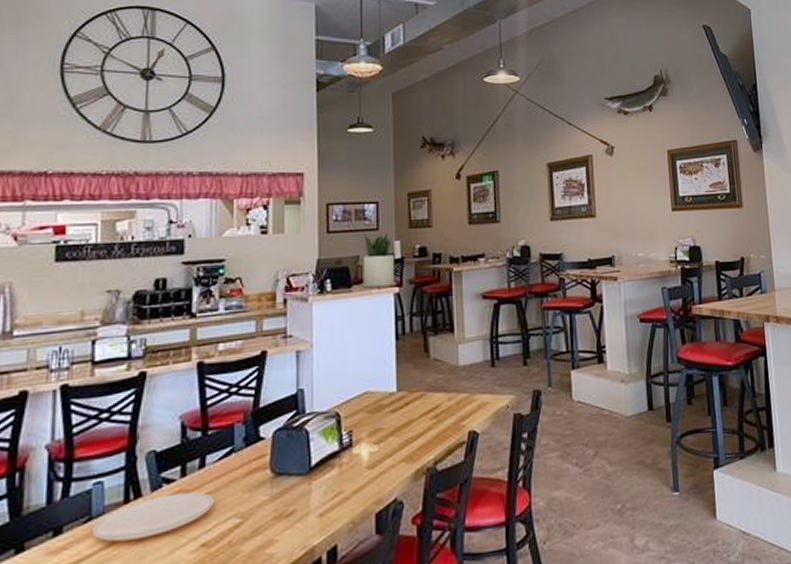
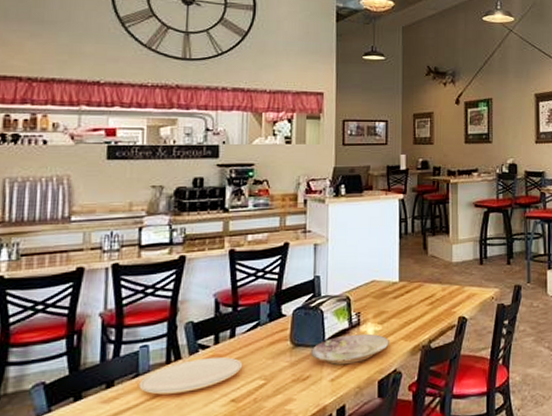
plate: none [293,456,389,496] -> present [310,333,391,365]
planter: present [360,232,397,289] -> none [370,147,402,195]

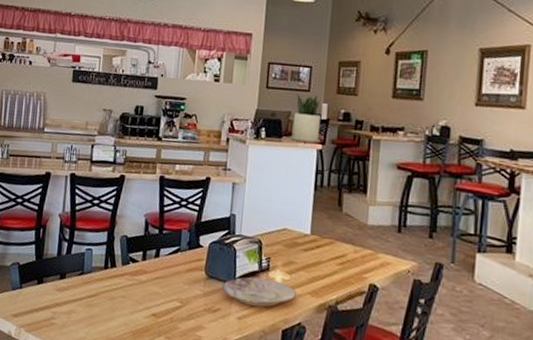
plate: present [139,356,243,395] -> none [83,270,164,298]
planter: none [370,147,402,195] -> present [289,93,322,144]

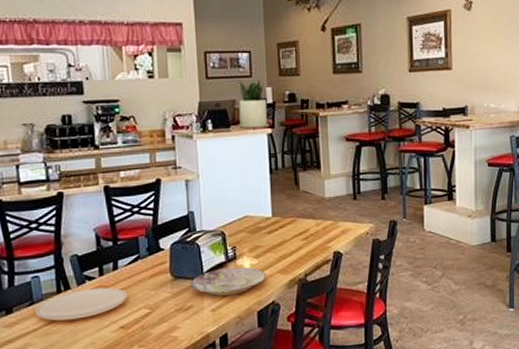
plate: none [83,270,164,298] -> present [35,287,128,321]

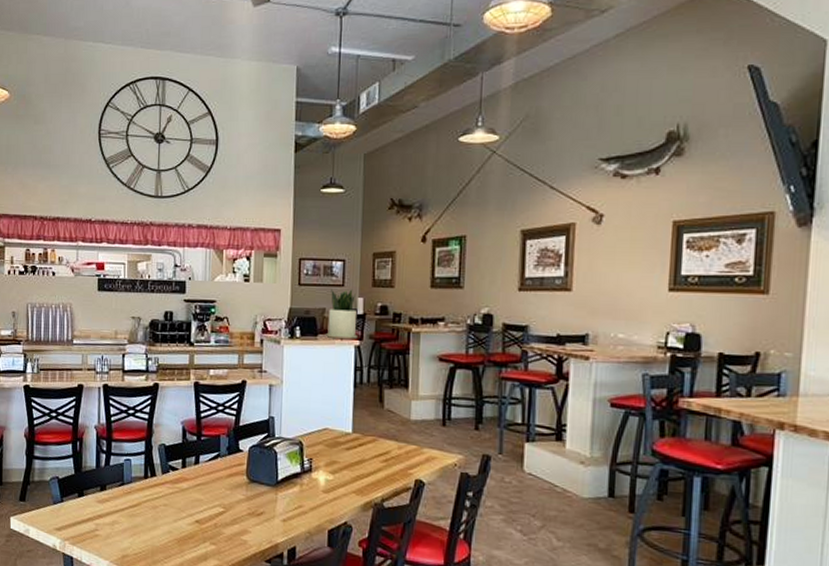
plate: present [35,287,128,321] -> none [124,478,206,507]
plate: present [190,267,267,296] -> none [264,479,342,508]

